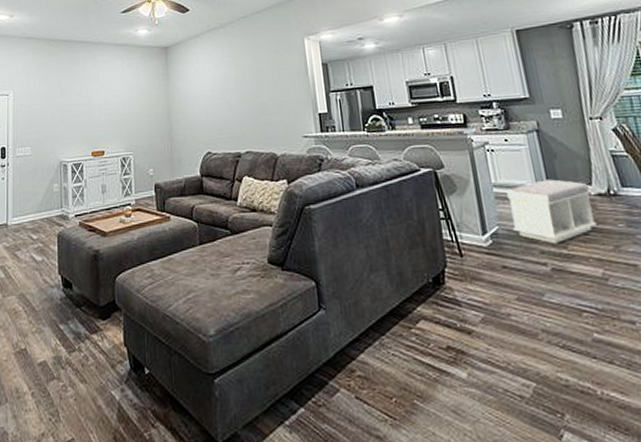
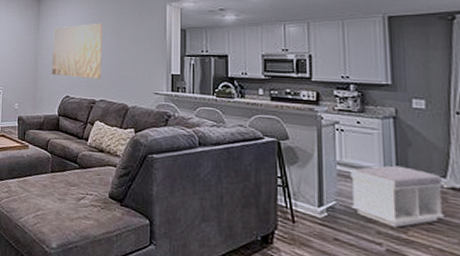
wall art: none [185,65,244,130] -> present [52,22,103,80]

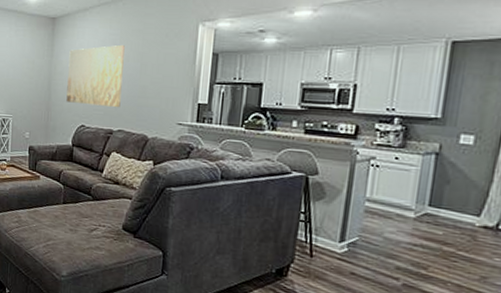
bench: present [350,165,444,228] -> none [374,203,476,264]

